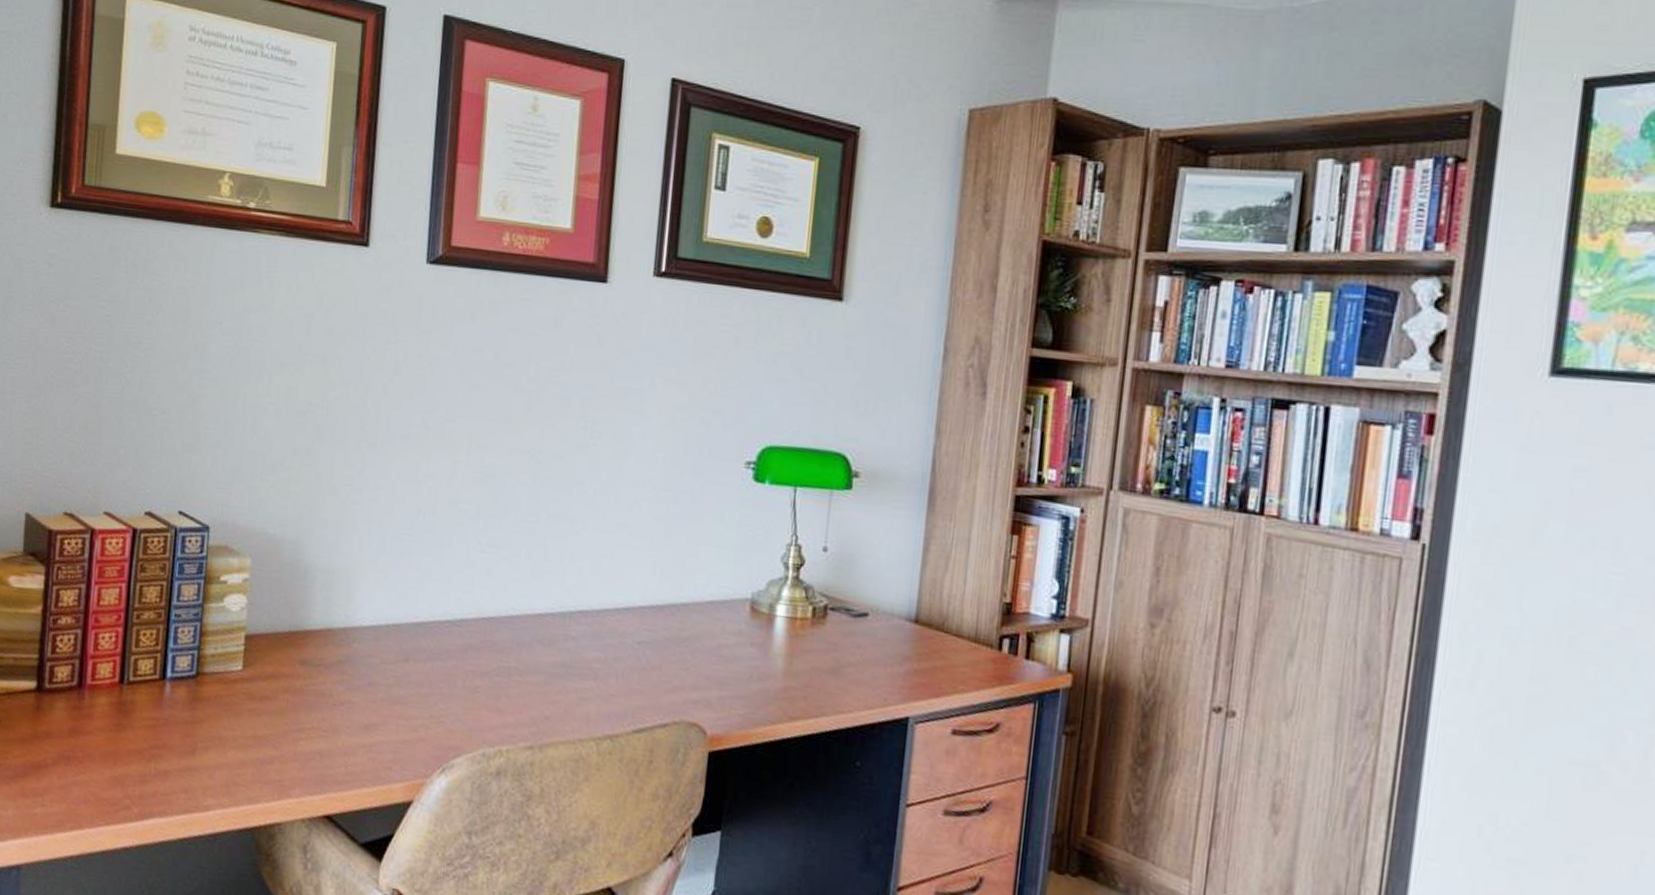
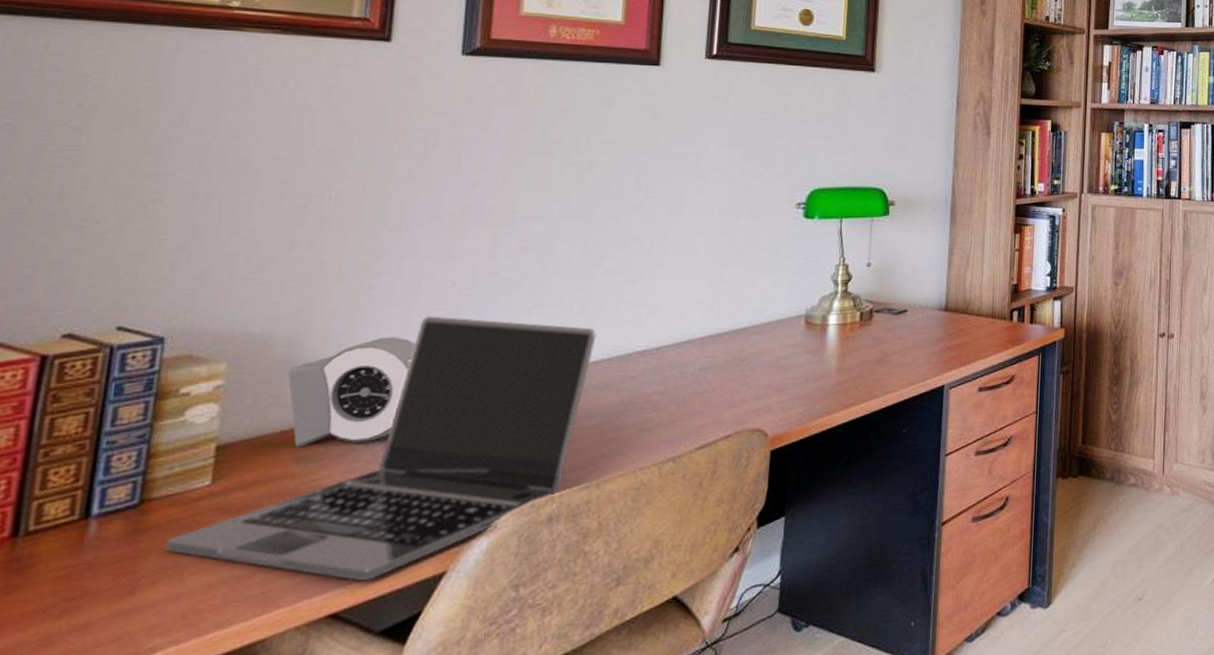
laptop: none [214,539,542,793] -> present [166,316,597,582]
alarm clock: none [293,554,390,657] -> present [287,337,417,447]

